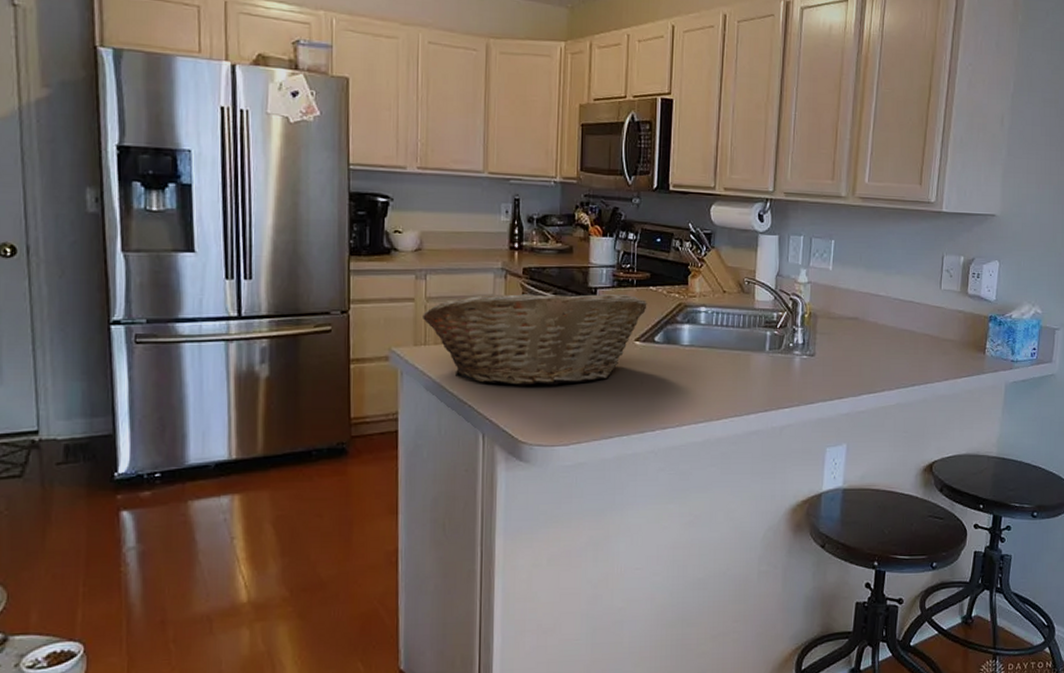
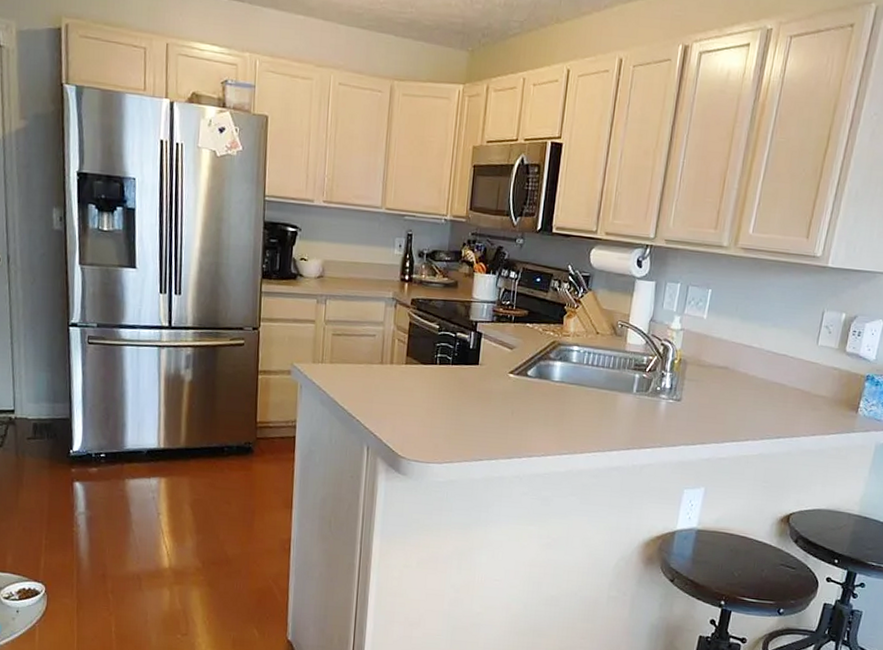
fruit basket: present [423,293,647,386] -> none [321,321,523,409]

